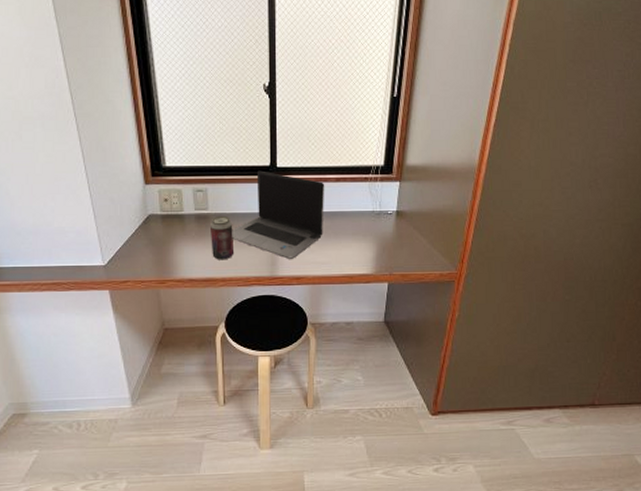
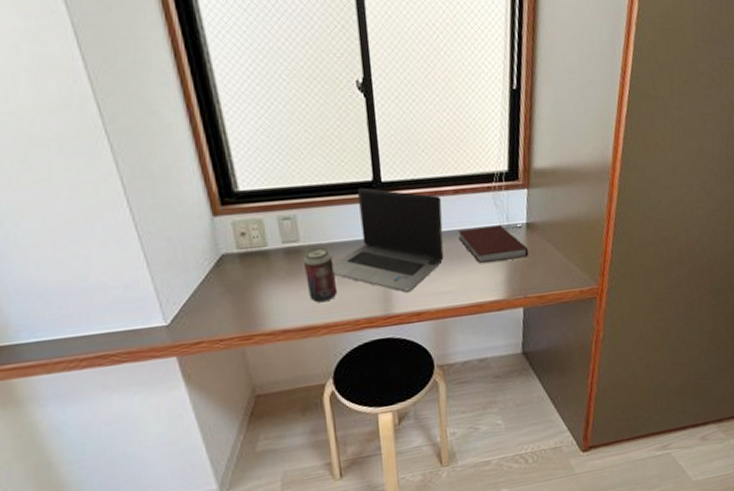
notebook: none [336,211,397,242] -> present [458,225,529,264]

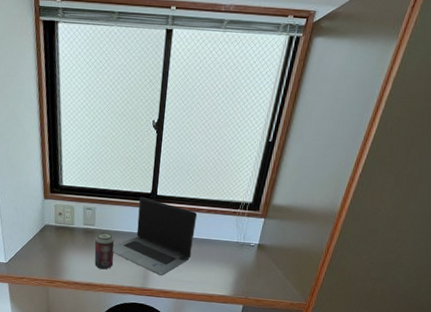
notebook: present [458,225,529,264] -> none [204,239,256,269]

